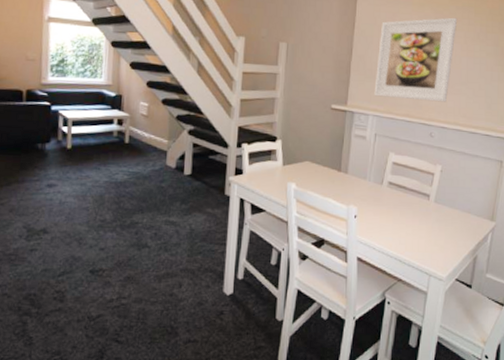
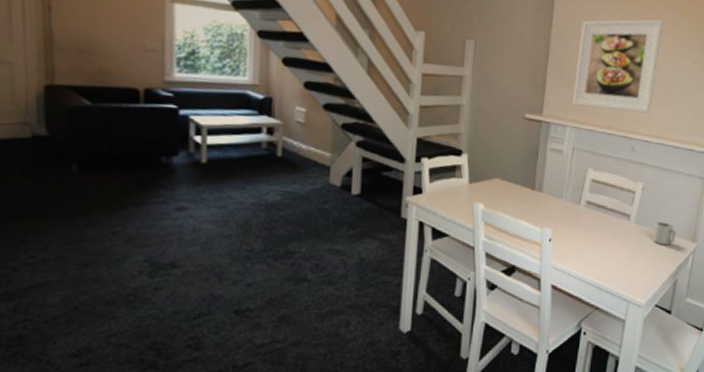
cup: none [451,201,474,224] -> present [652,222,676,246]

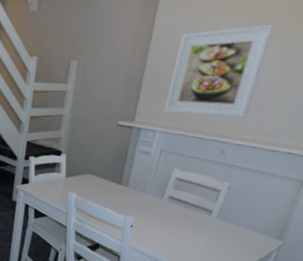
cup: present [652,222,676,246] -> none [233,218,261,241]

